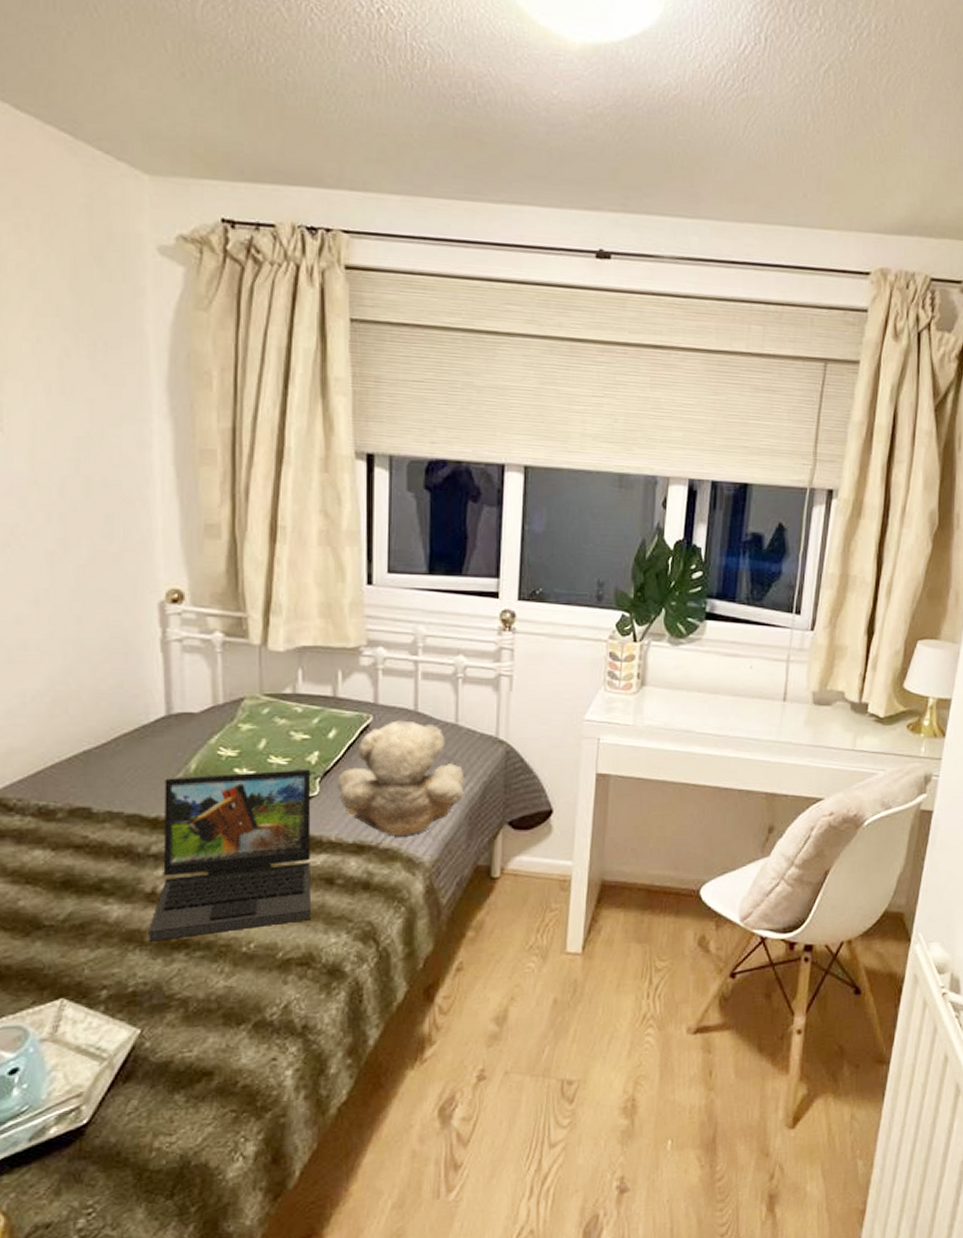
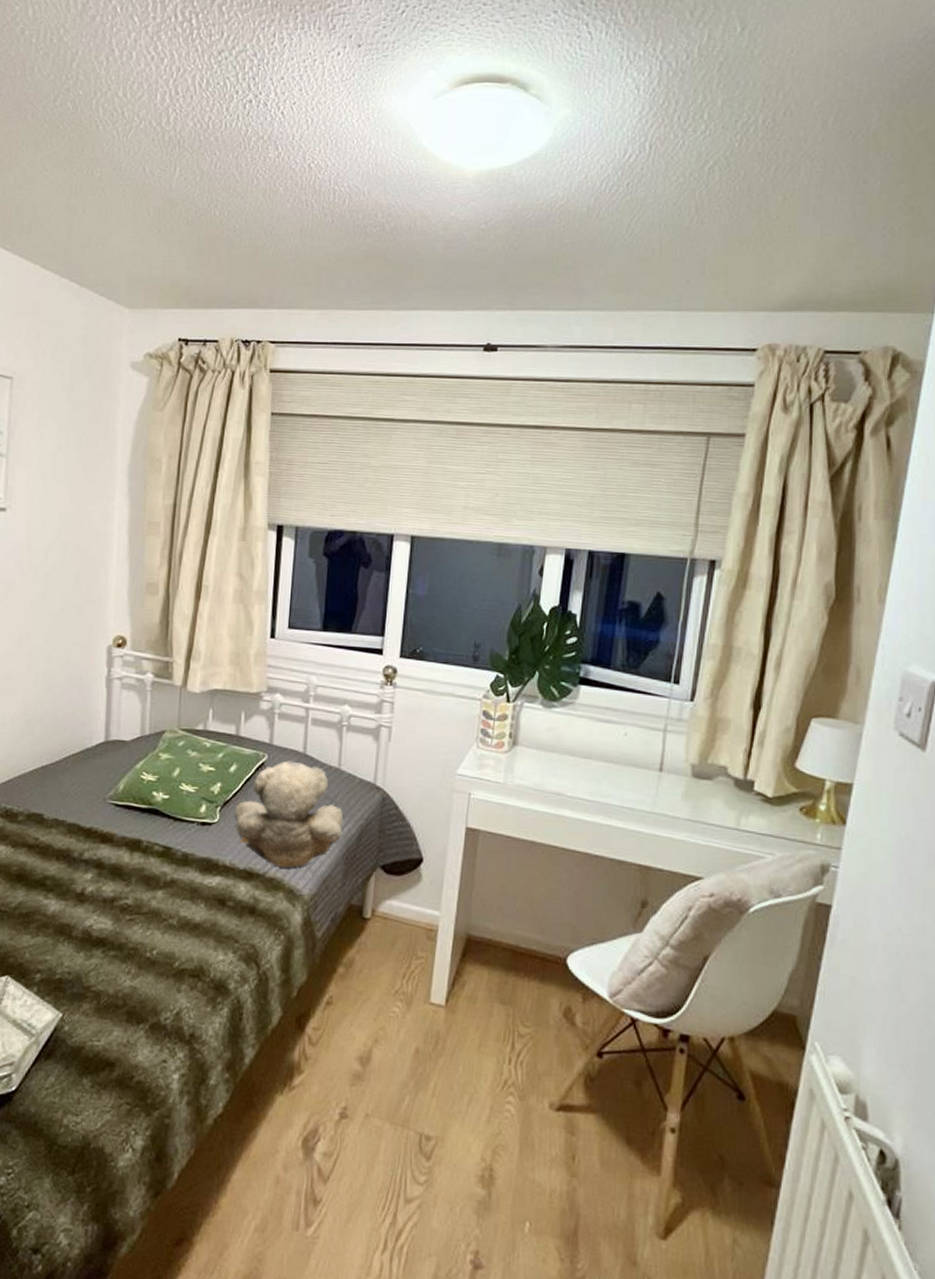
laptop: present [148,769,312,942] -> none [75,795,214,937]

